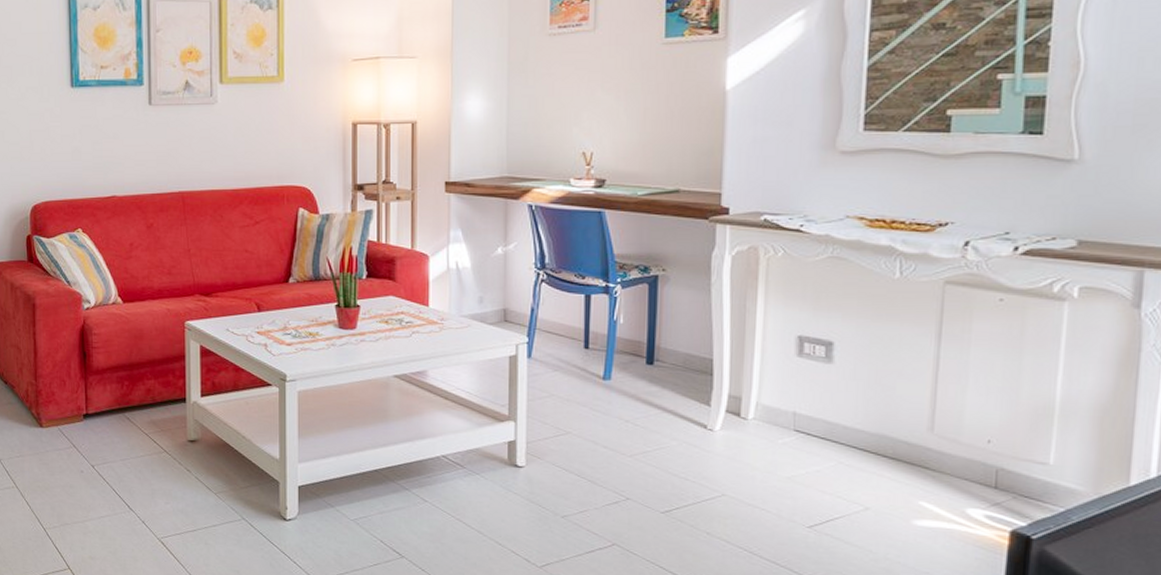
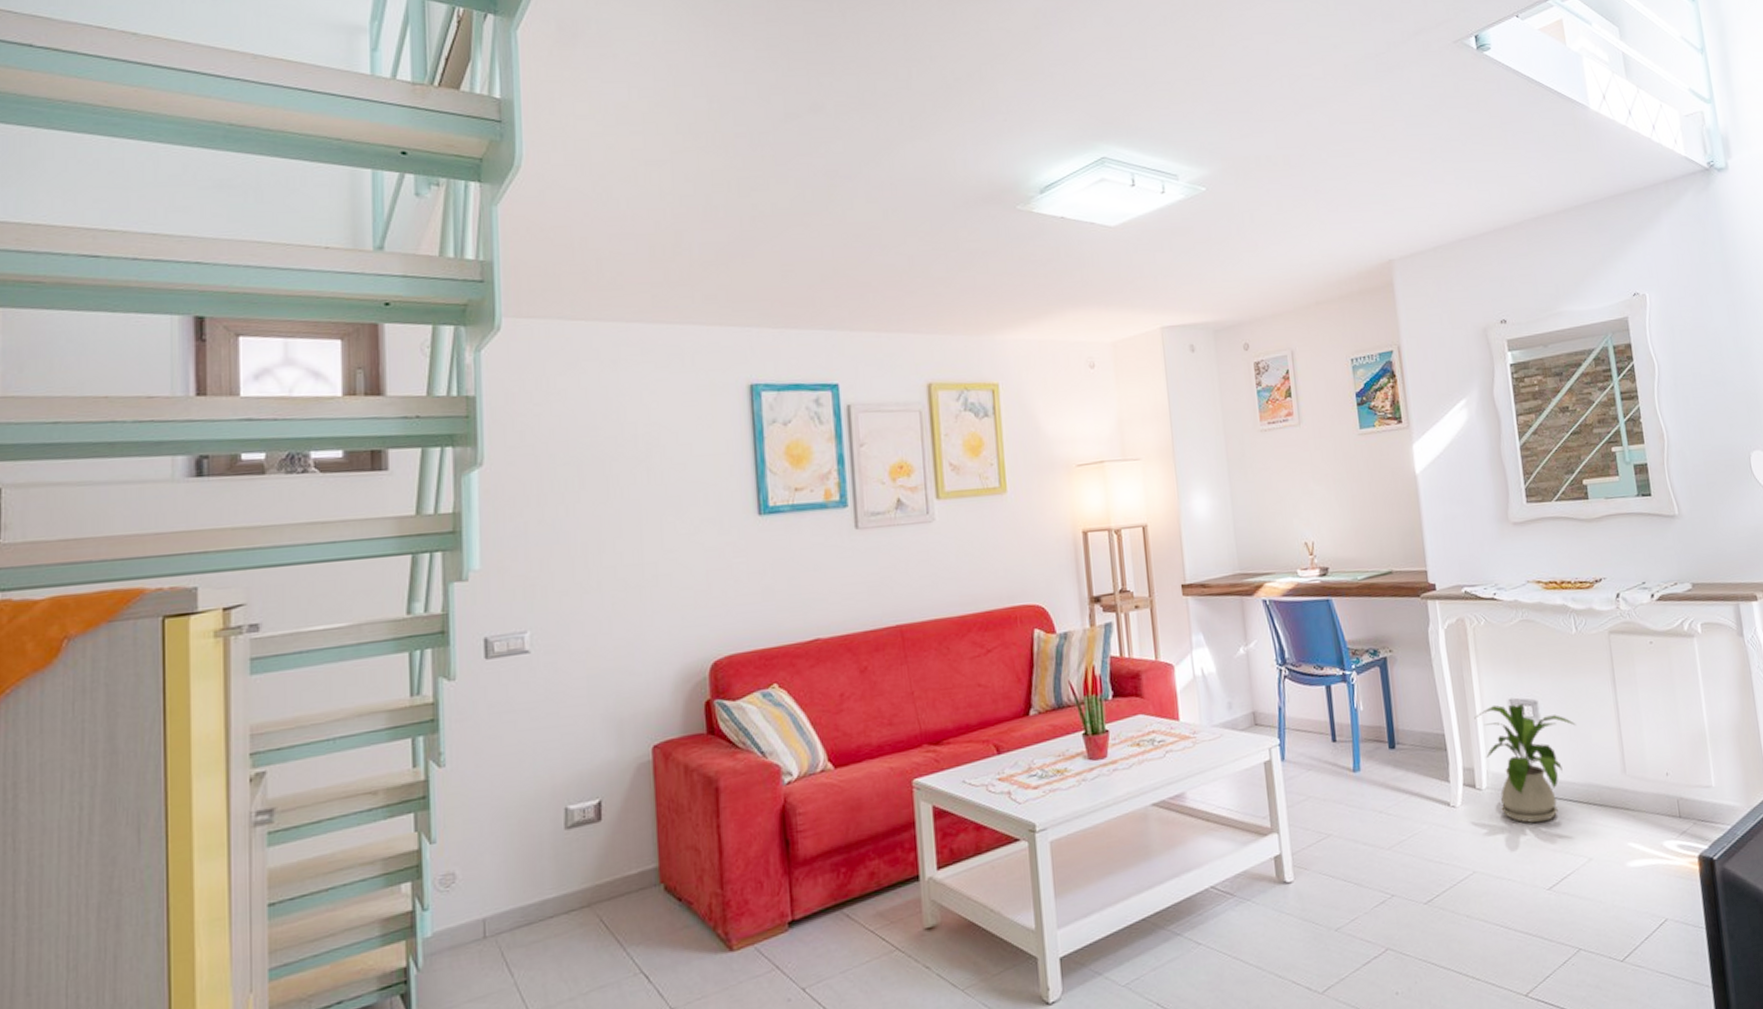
house plant: none [751,340,879,463] -> present [1474,704,1576,823]

